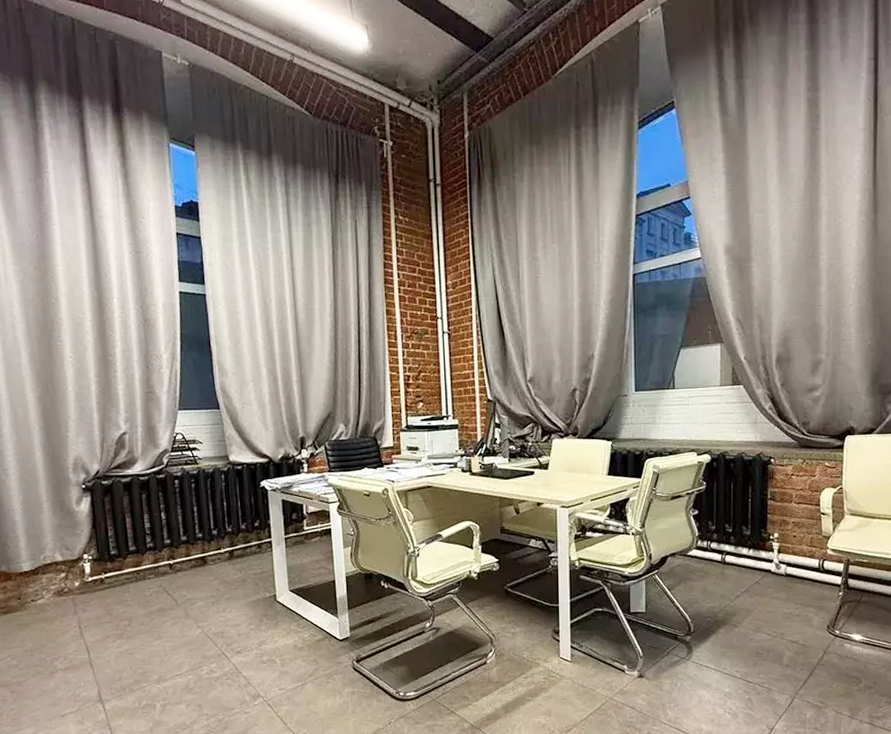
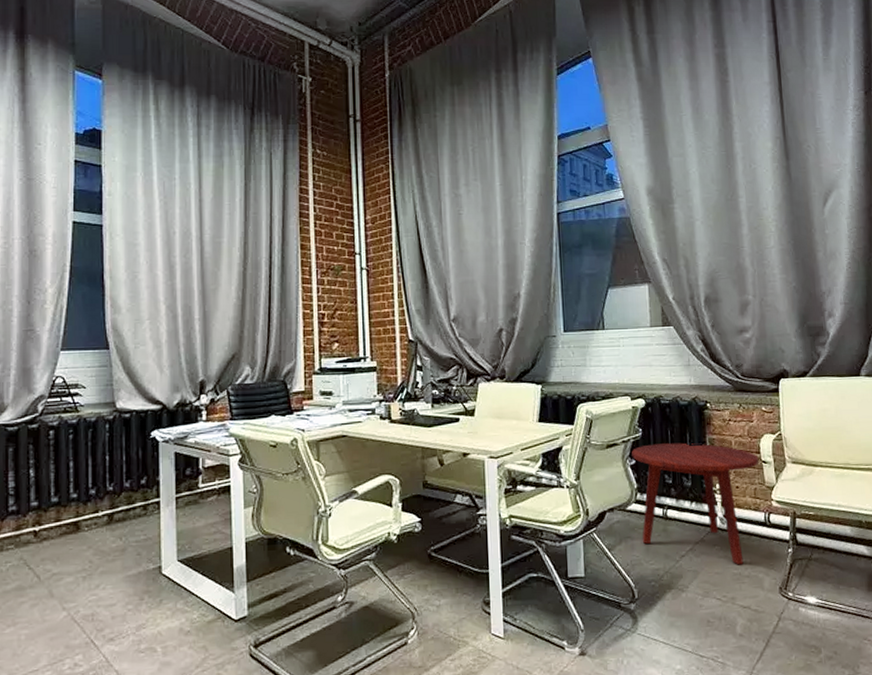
side table: none [695,495,818,606] -> present [631,443,759,565]

